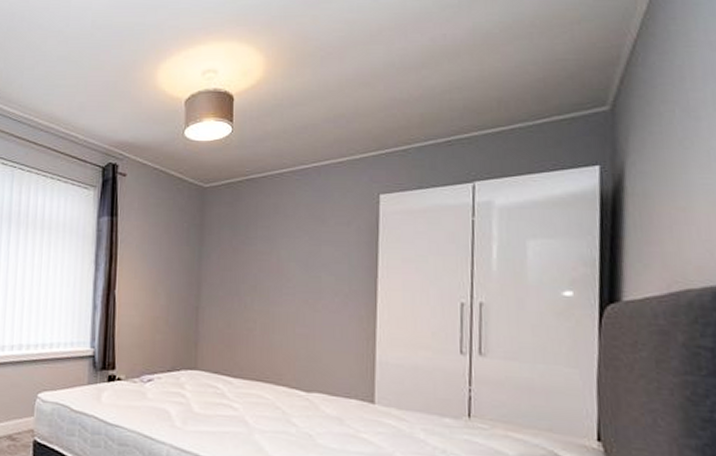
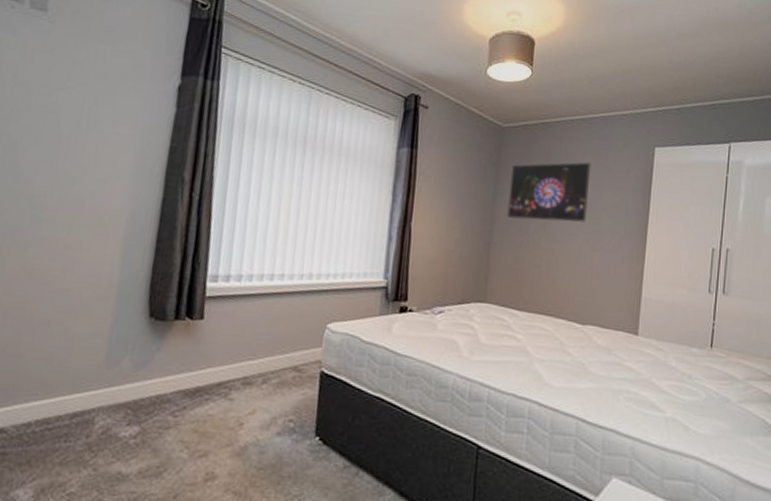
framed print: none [213,216,305,281] -> present [506,162,591,222]

